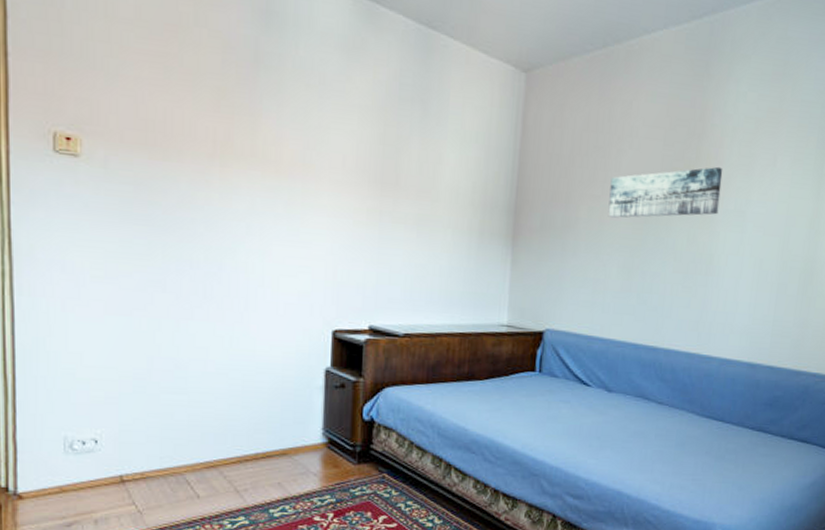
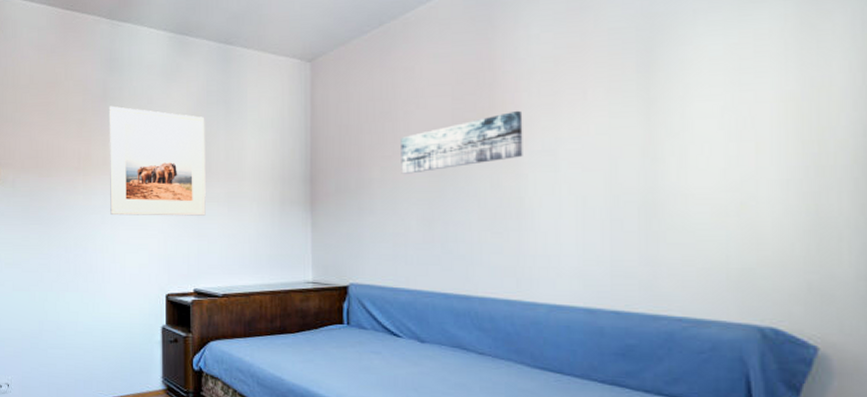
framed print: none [259,76,395,239] -> present [108,106,206,216]

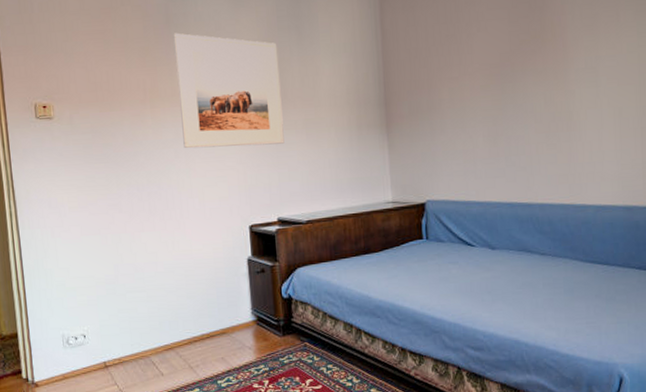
wall art: present [401,110,523,174] -> none [465,31,570,94]

